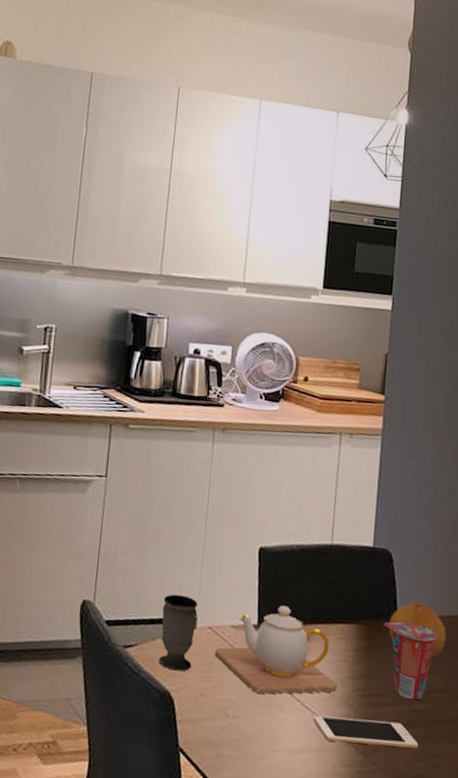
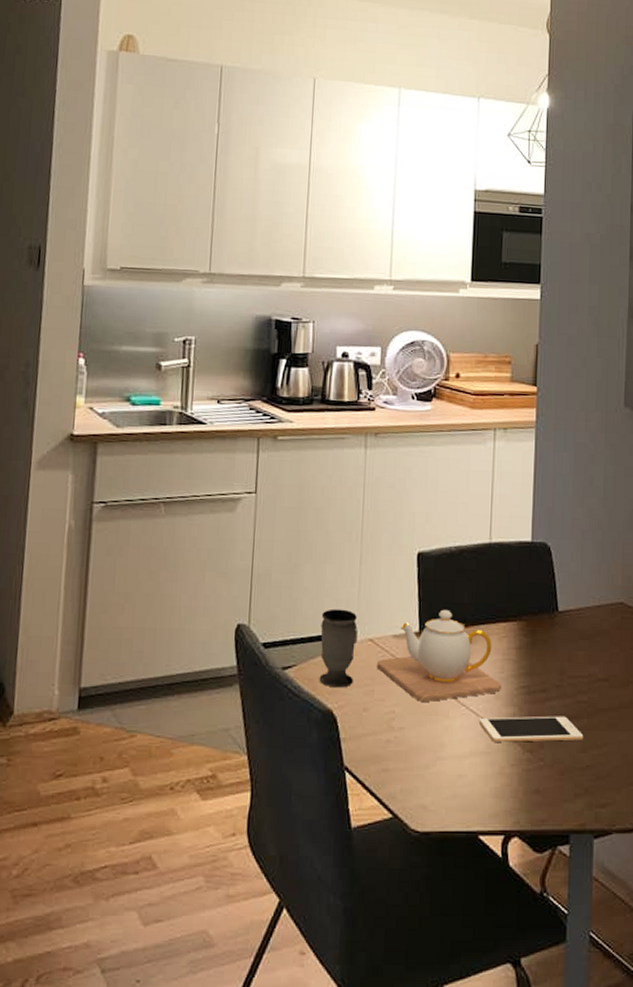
cup: present [383,621,437,701] -> none [544,614,597,692]
fruit: present [389,603,446,657] -> none [550,594,606,646]

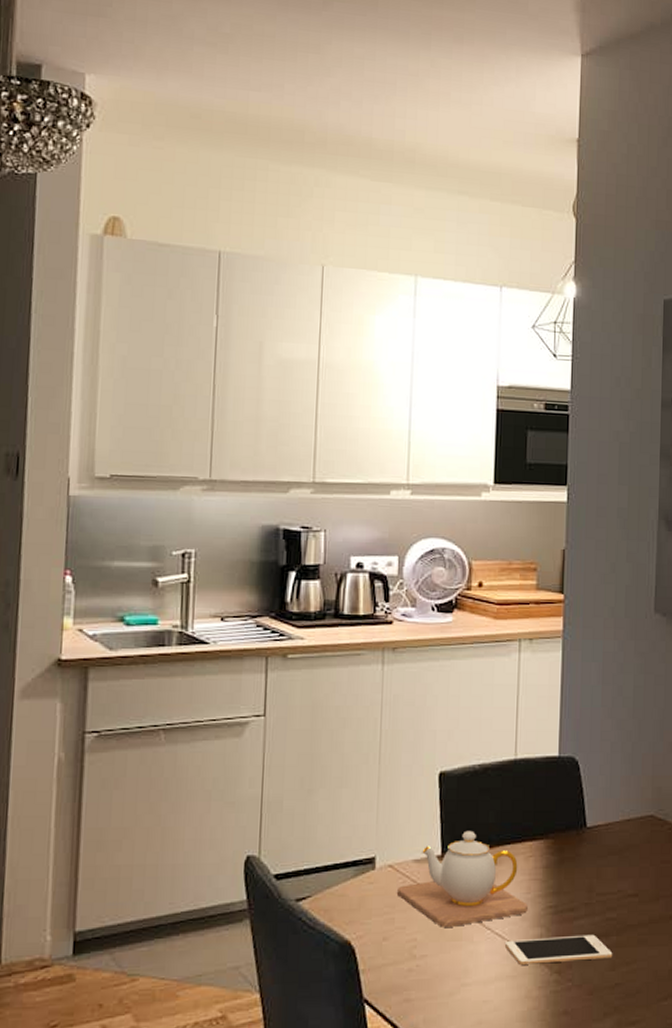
cup: present [319,609,358,688] -> none [336,835,376,918]

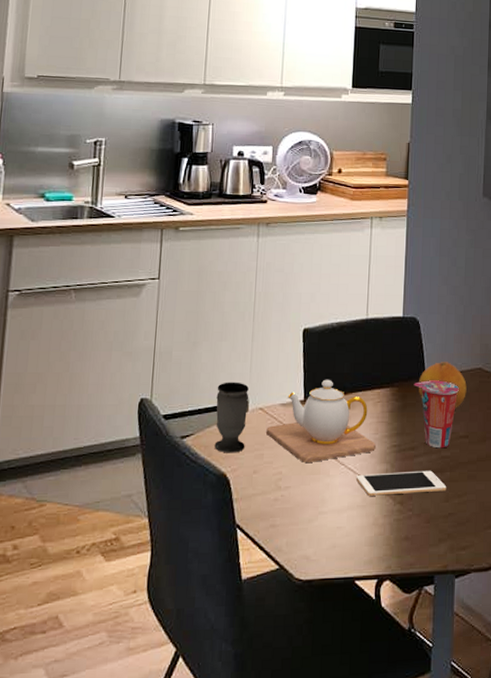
cup: none [336,835,376,918] -> present [214,382,249,453]
cup: none [572,830,627,909] -> present [413,380,459,449]
fruit: none [578,808,636,861] -> present [419,362,467,407]

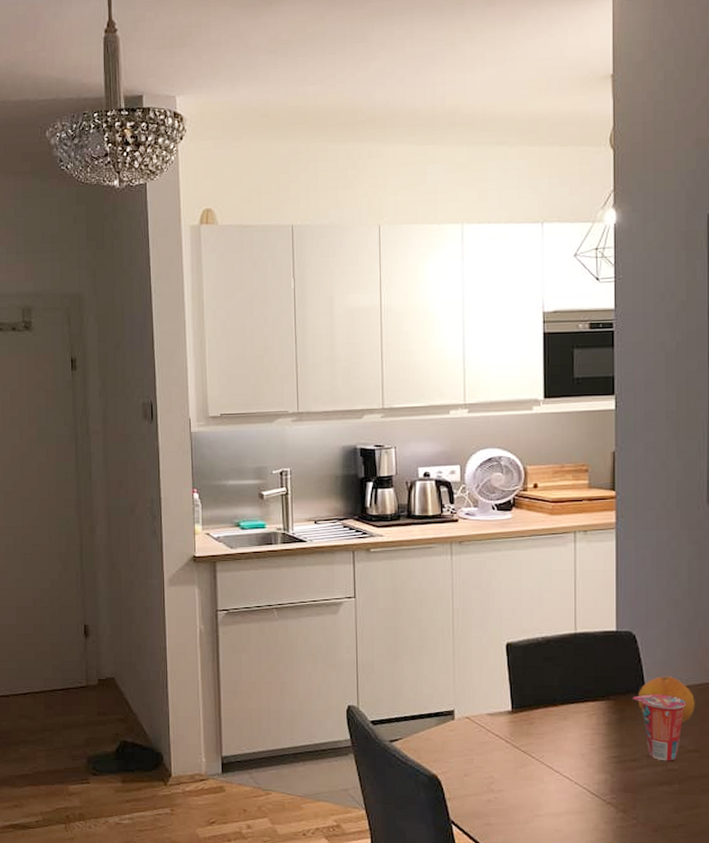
cup: present [214,382,249,453] -> none [421,692,455,757]
teapot: present [266,379,376,462] -> none [475,691,592,769]
cell phone: present [357,470,447,496] -> none [573,781,676,803]

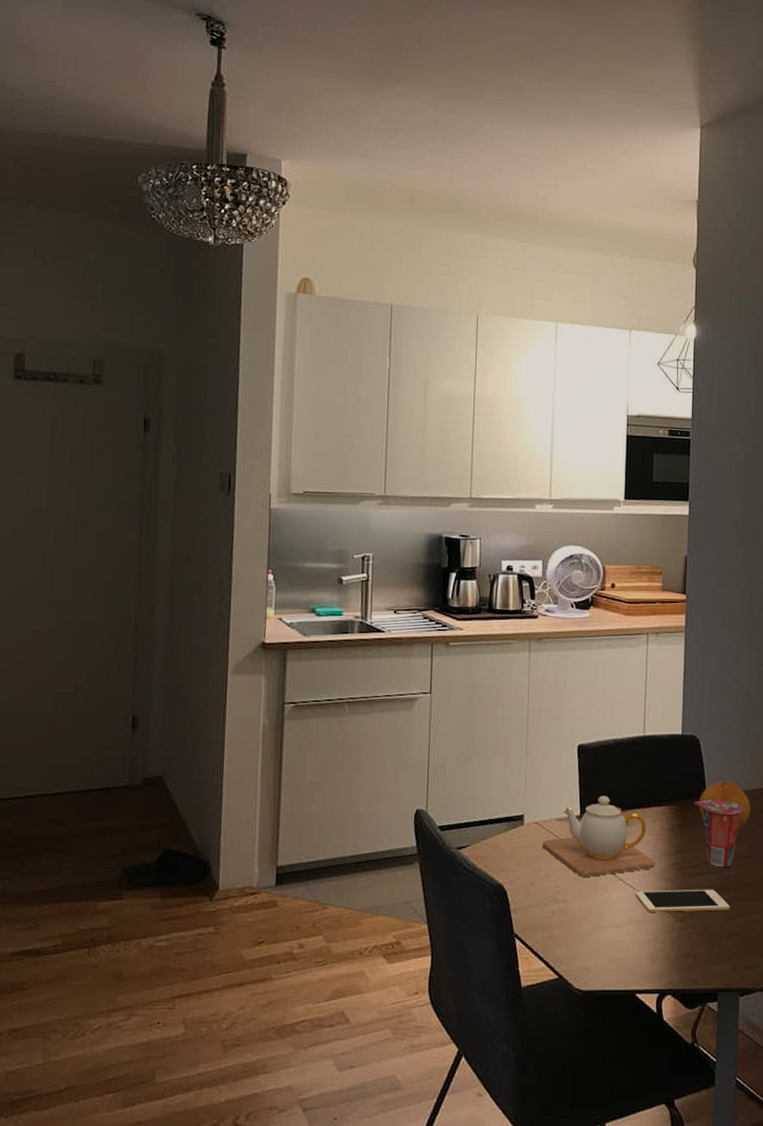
teapot: none [475,691,592,769] -> present [543,795,655,877]
cell phone: none [573,781,676,803] -> present [636,889,730,912]

